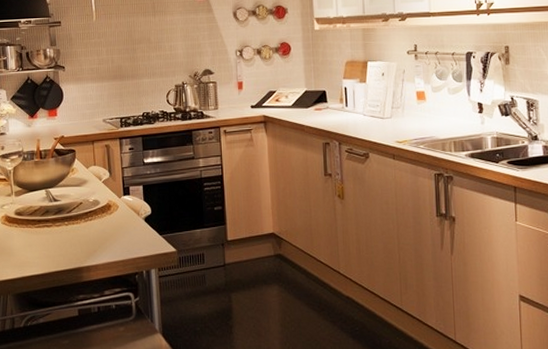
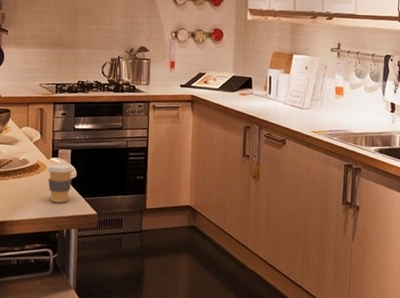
coffee cup: none [119,201,148,243] -> present [46,163,74,203]

